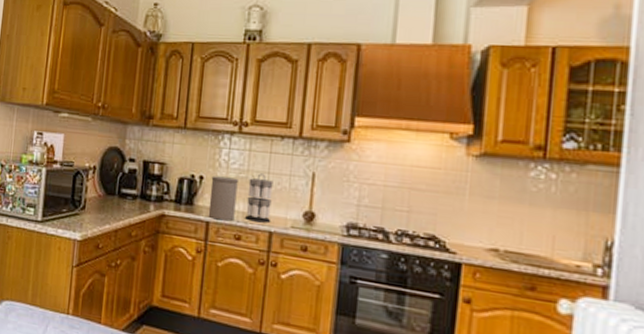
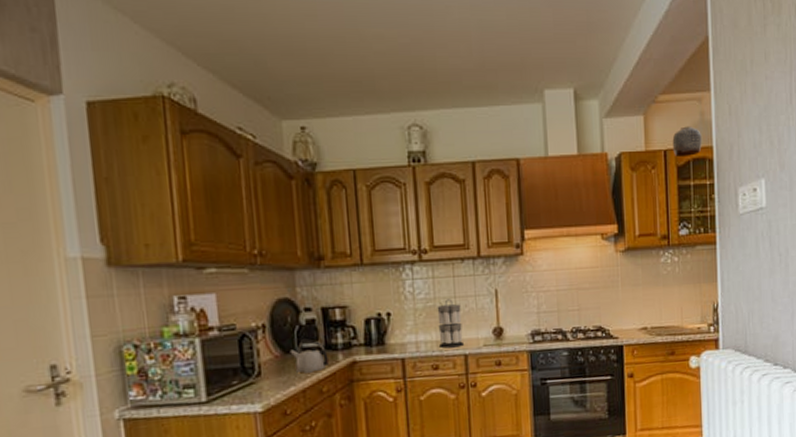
kettle: none [111,185,142,217] -> present [290,339,329,374]
canister: present [208,176,238,222] -> none [399,308,429,355]
decorative jar: none [565,21,615,57] -> present [672,126,703,158]

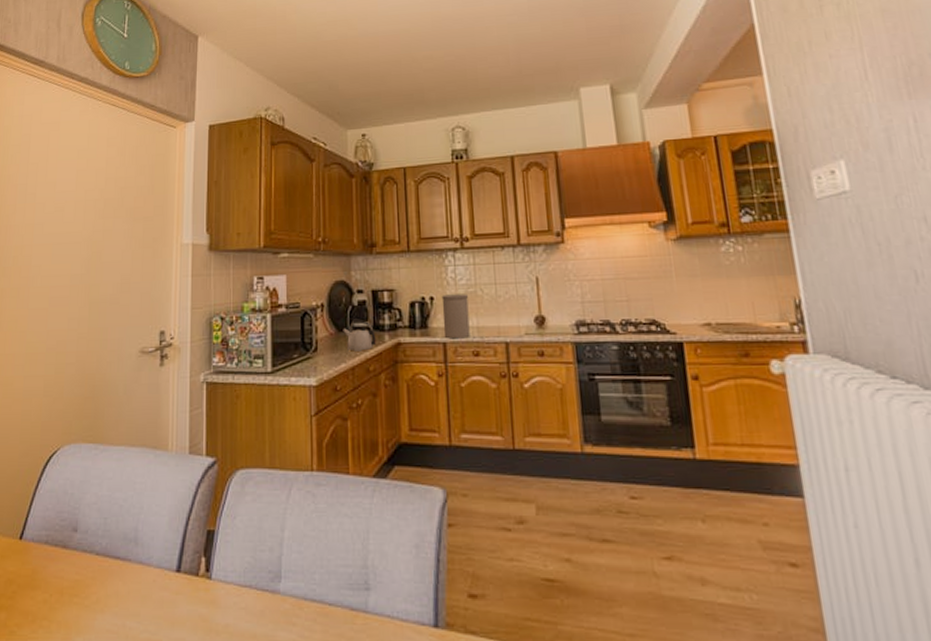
canister: none [399,308,429,355] -> present [441,294,470,339]
spice rack: present [437,299,463,349] -> none [478,285,504,335]
decorative jar: present [672,126,703,158] -> none [722,110,760,142]

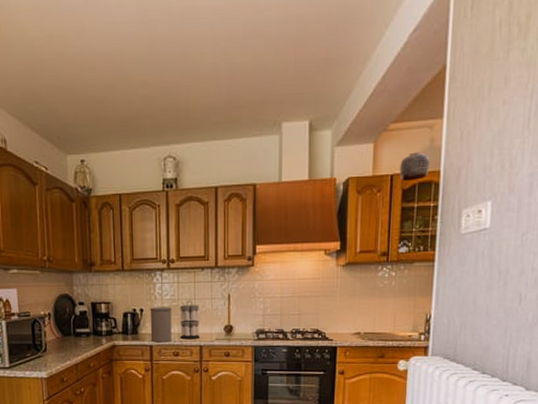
kettle: present [343,319,376,352] -> none [67,326,95,352]
spice rack: none [478,285,504,335] -> present [180,300,199,340]
decorative jar: none [722,110,760,142] -> present [399,152,431,182]

